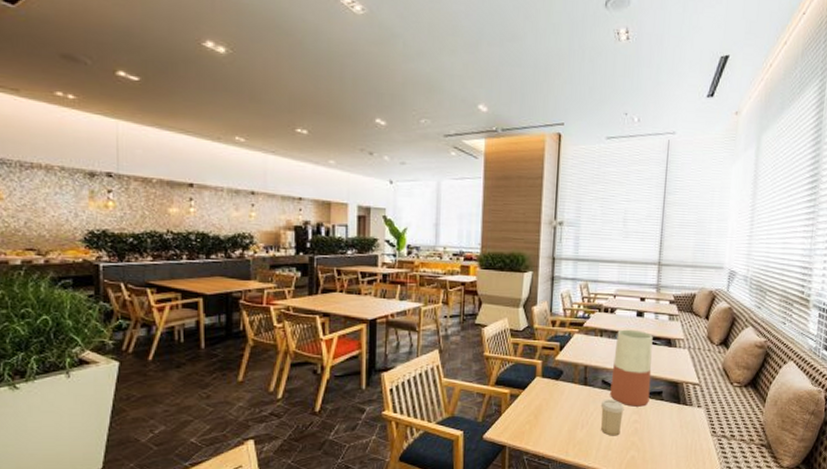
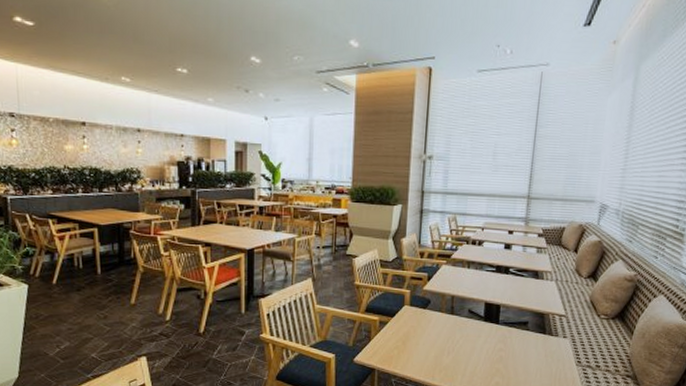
cup: present [601,399,625,436] -> none [466,328,490,363]
vase: present [610,329,653,407] -> none [476,261,520,336]

